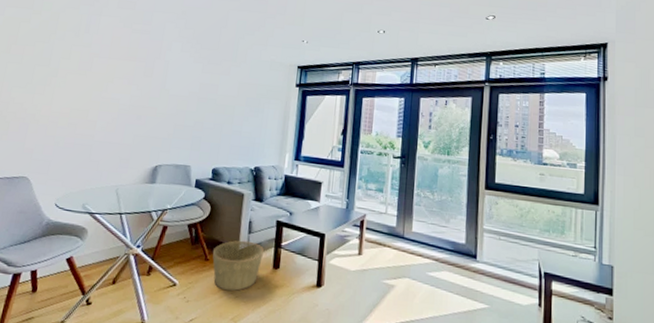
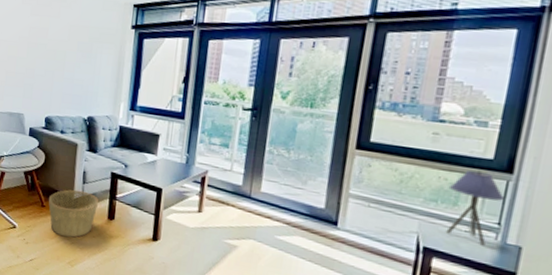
table lamp: none [556,203,596,268] -> present [446,170,506,246]

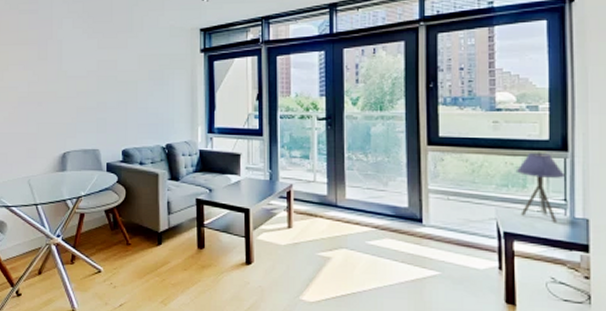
basket: present [48,189,98,238] -> none [133,222,186,275]

